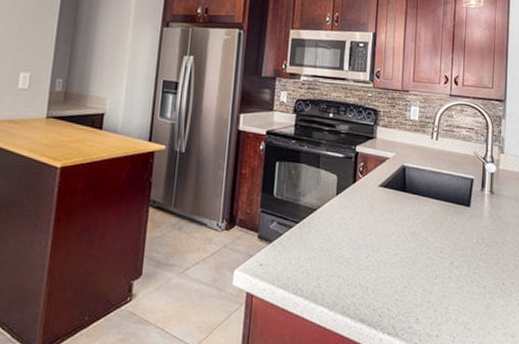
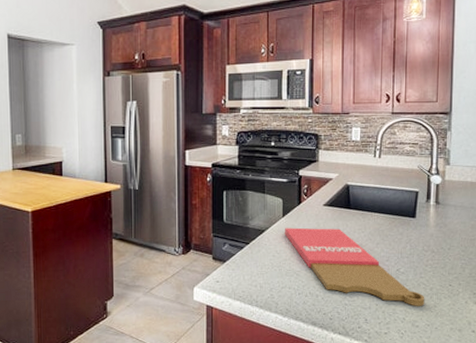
cutting board: none [337,208,478,306] -> present [285,227,425,306]

